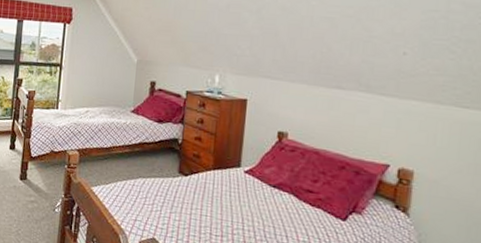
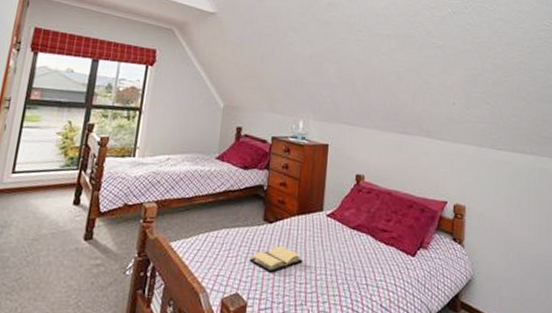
book: none [164,198,219,223] -> present [249,246,303,273]

